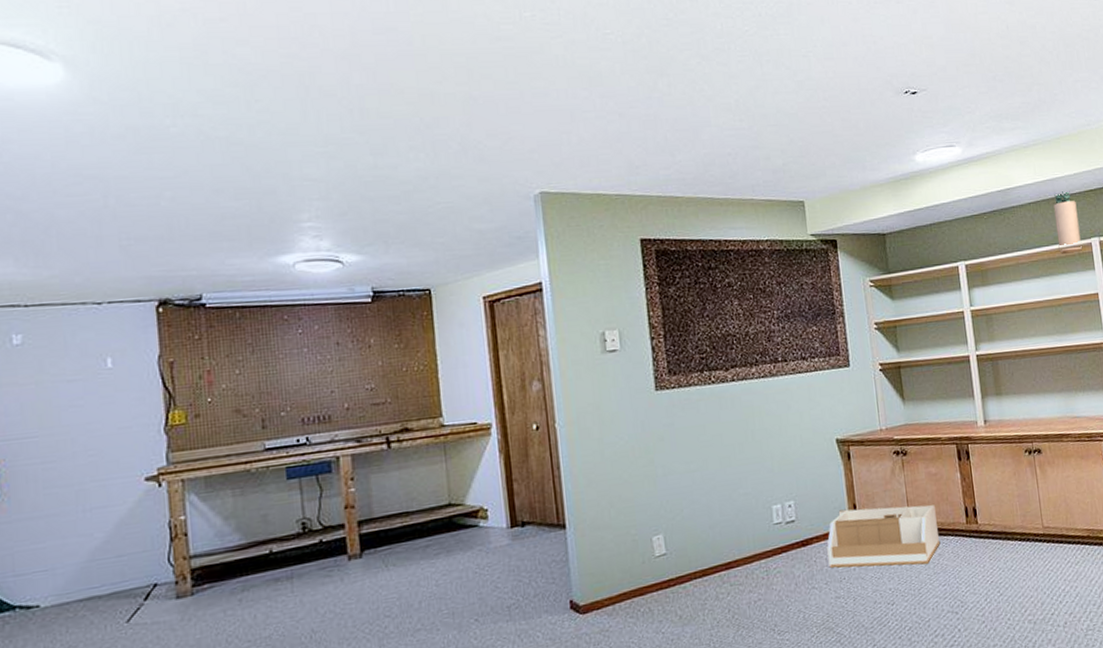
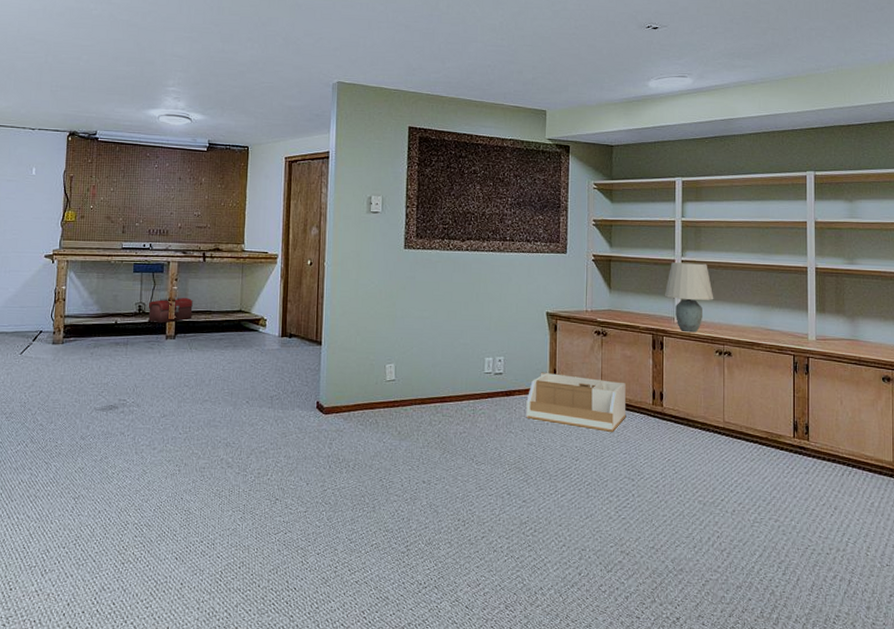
toolbox: none [317,500,383,542] -> present [148,296,193,324]
table lamp: none [963,355,1016,436] -> present [664,262,714,333]
vase: present [1053,191,1082,254] -> none [773,127,796,183]

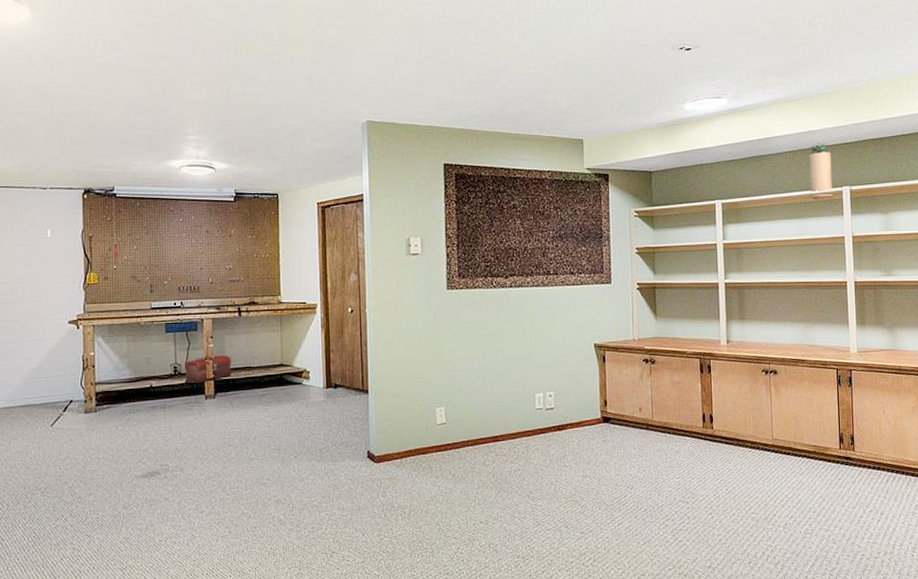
storage bin: present [526,372,626,433] -> none [579,403,678,459]
table lamp: present [664,262,714,333] -> none [709,285,758,354]
vase: none [773,127,796,183] -> present [809,143,833,199]

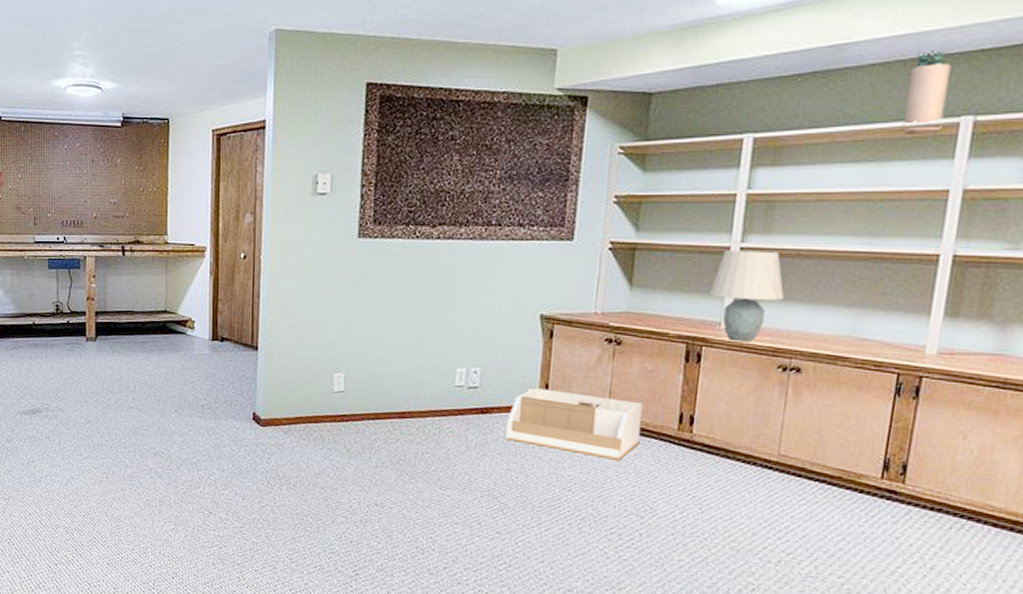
toolbox: present [185,354,232,384] -> none [67,295,113,324]
storage bin: none [579,403,678,459] -> present [506,387,643,462]
table lamp: none [709,285,758,354] -> present [709,250,785,342]

